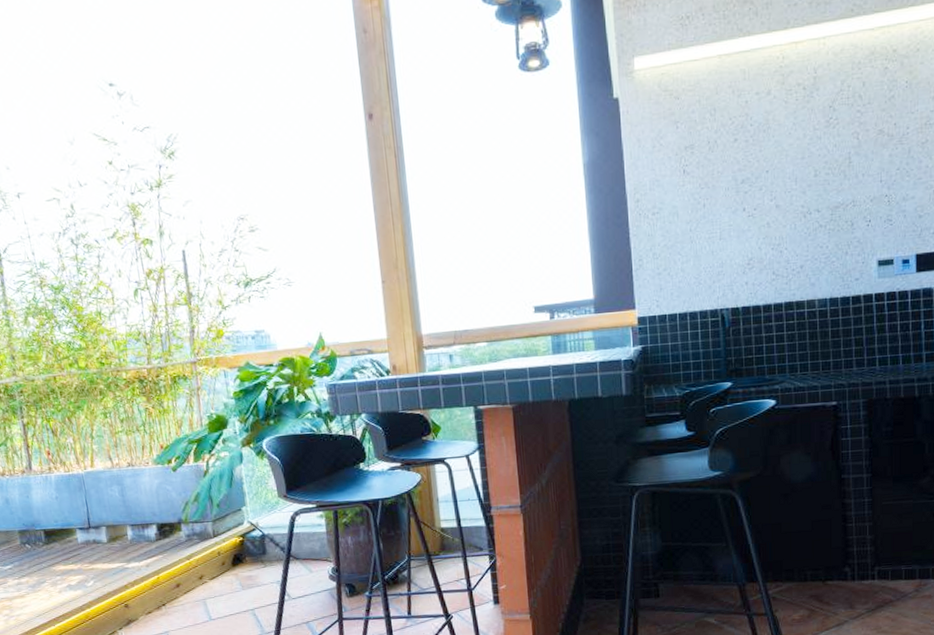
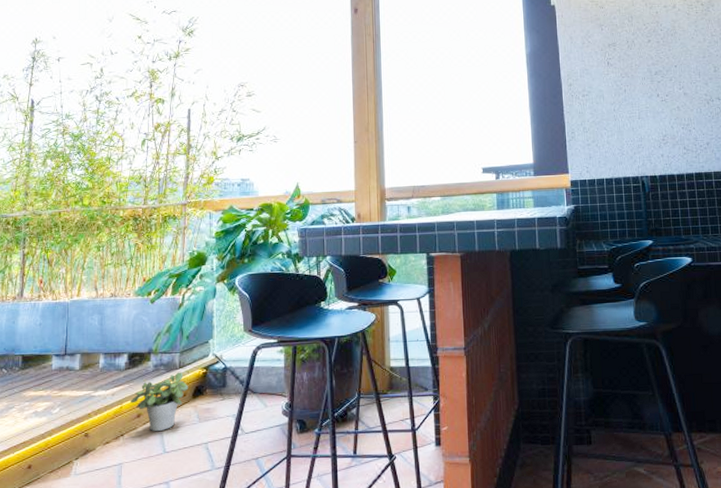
potted plant: none [166,541,226,601] -> present [130,372,188,432]

